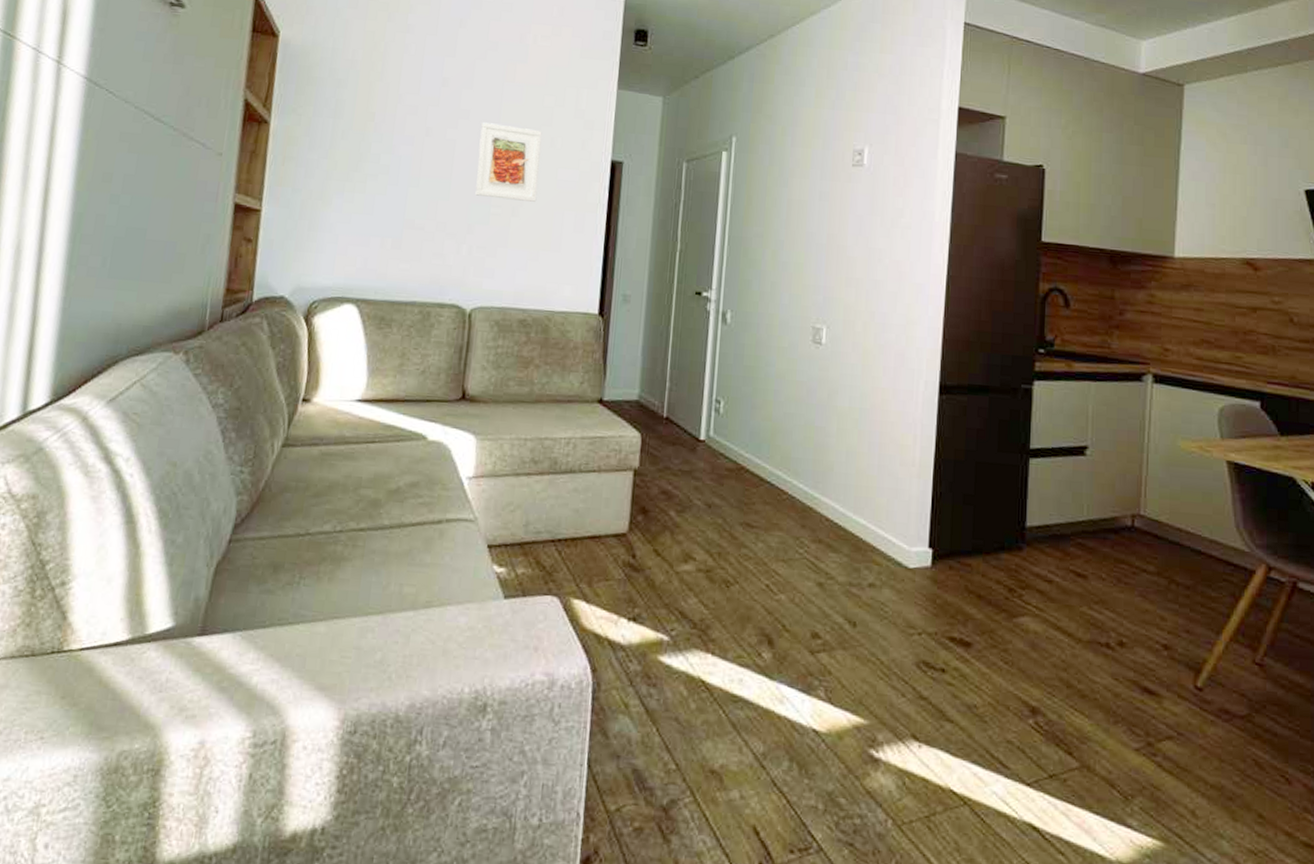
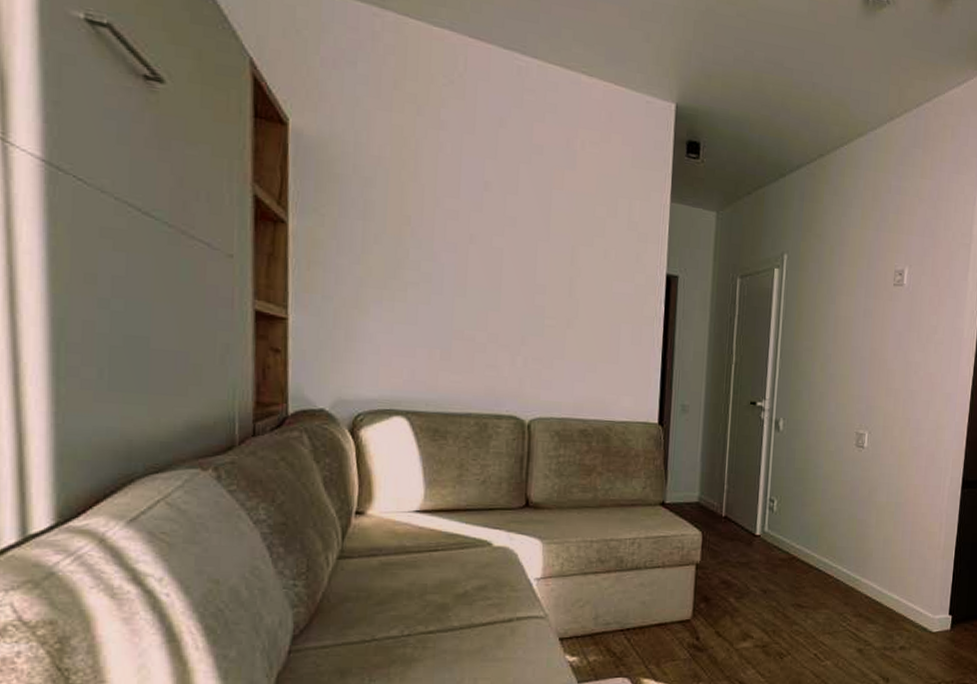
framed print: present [475,122,542,202] -> none [527,231,595,314]

